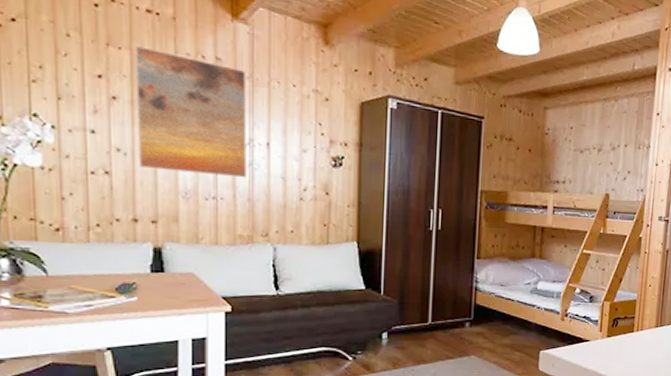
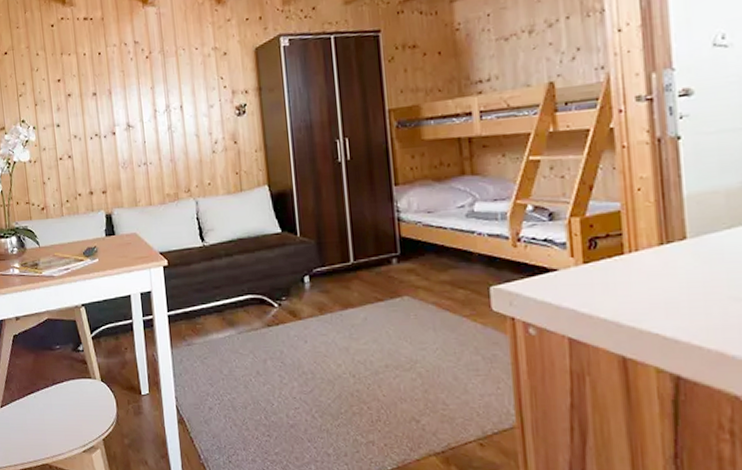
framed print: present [134,46,247,179] -> none [78,46,168,149]

